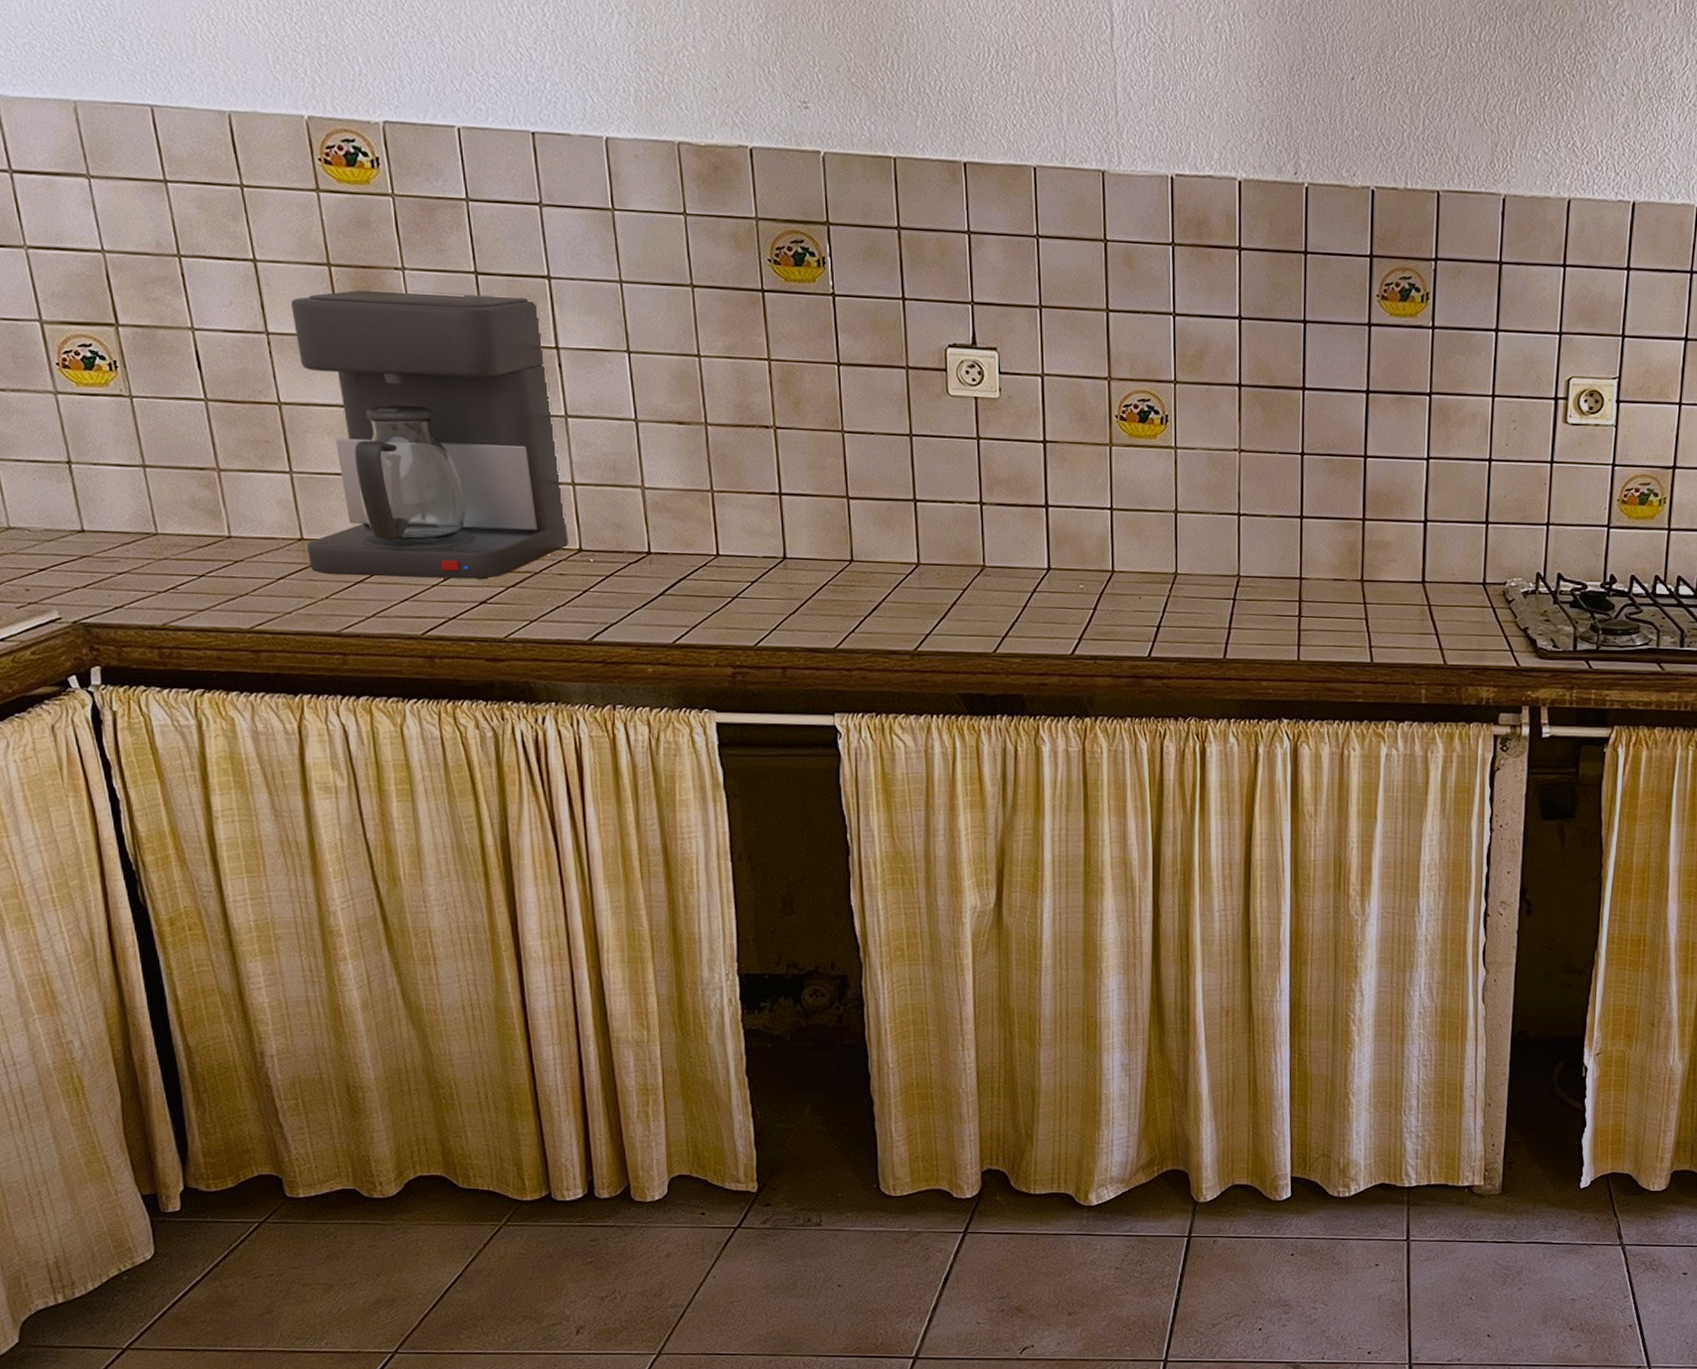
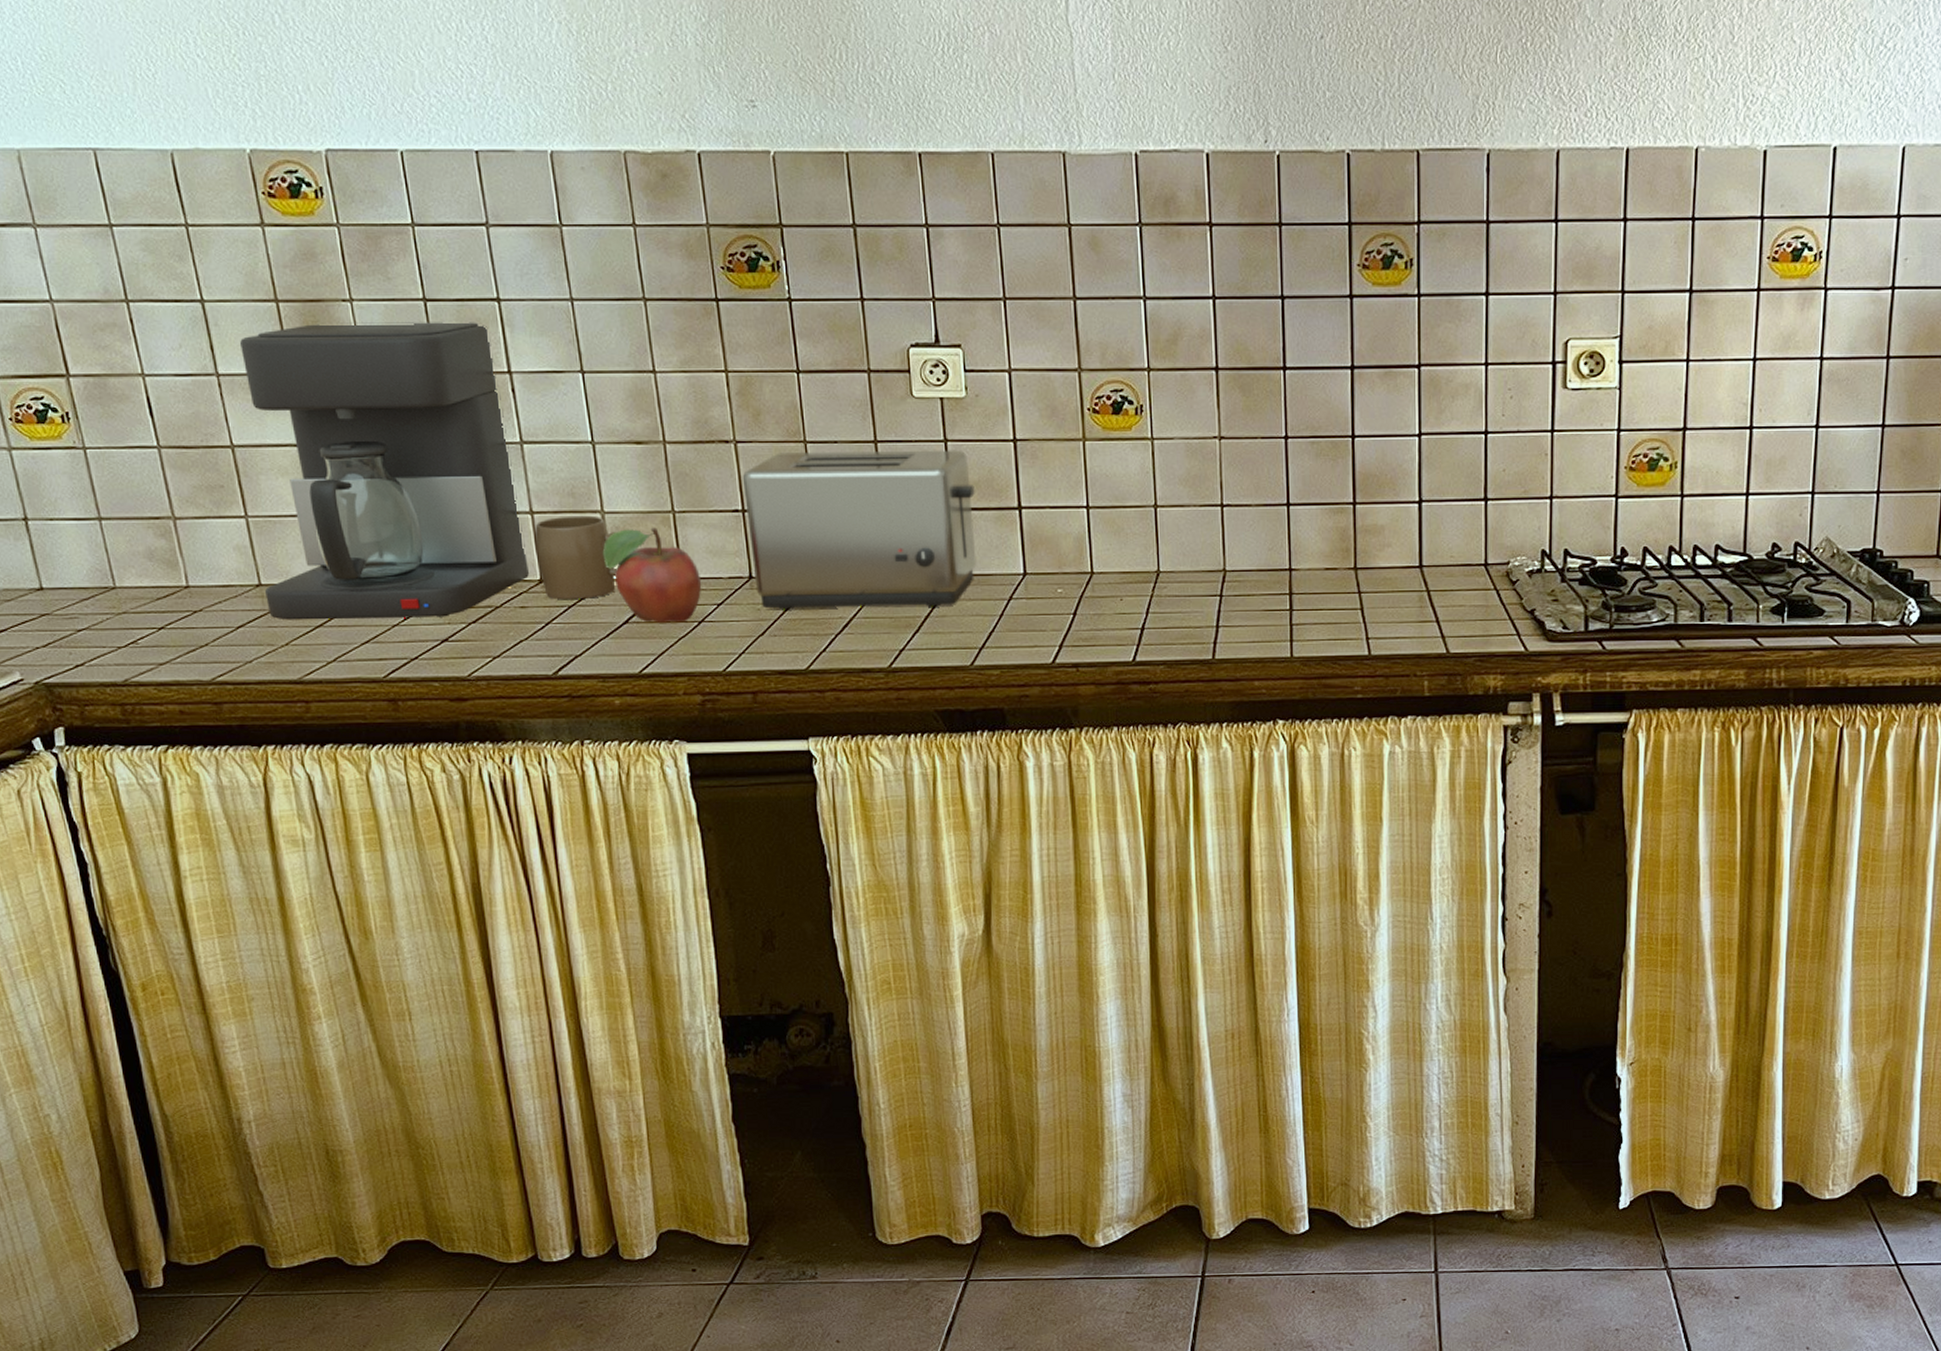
mug: none [575,489,657,570] -> present [534,515,618,600]
fruit: none [641,505,737,597] -> present [602,527,702,623]
toaster: none [780,440,1004,596] -> present [742,450,977,609]

